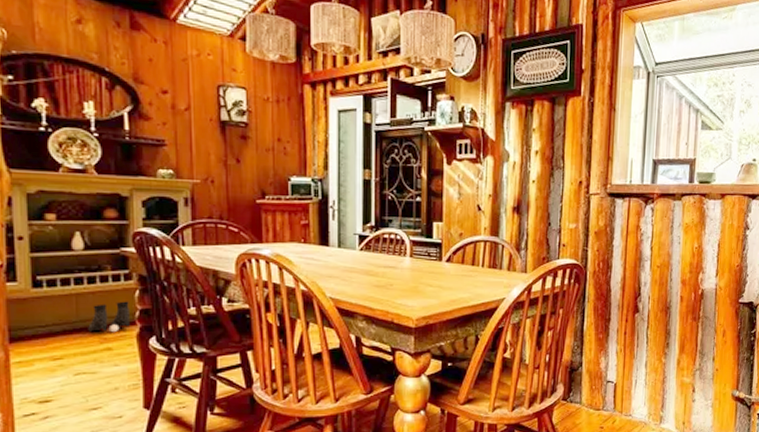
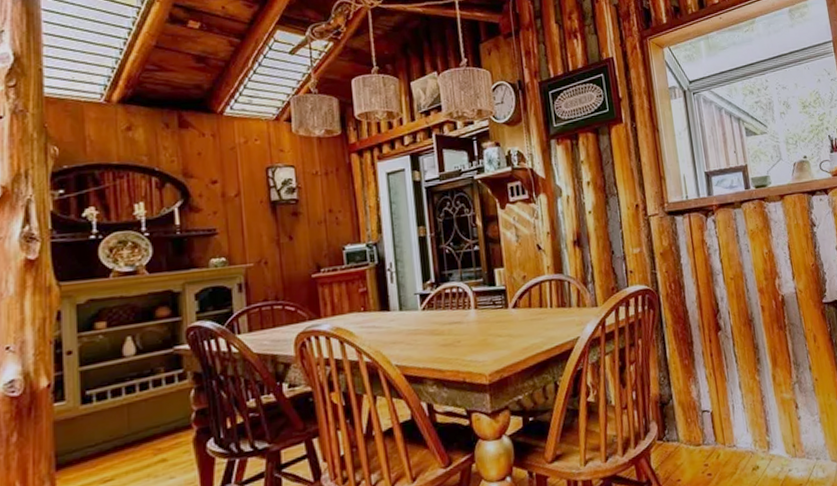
boots: present [88,301,130,333] -> none [141,403,185,444]

